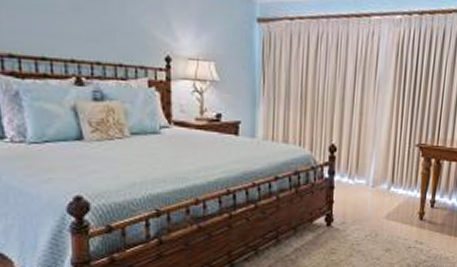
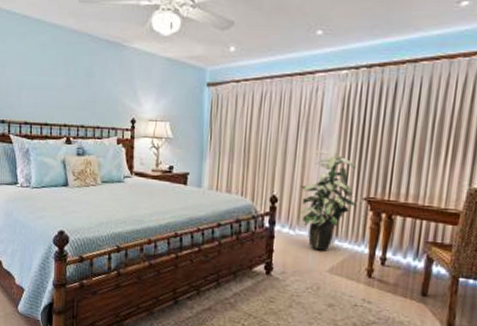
indoor plant: none [358,97,410,197] -> present [300,150,357,250]

